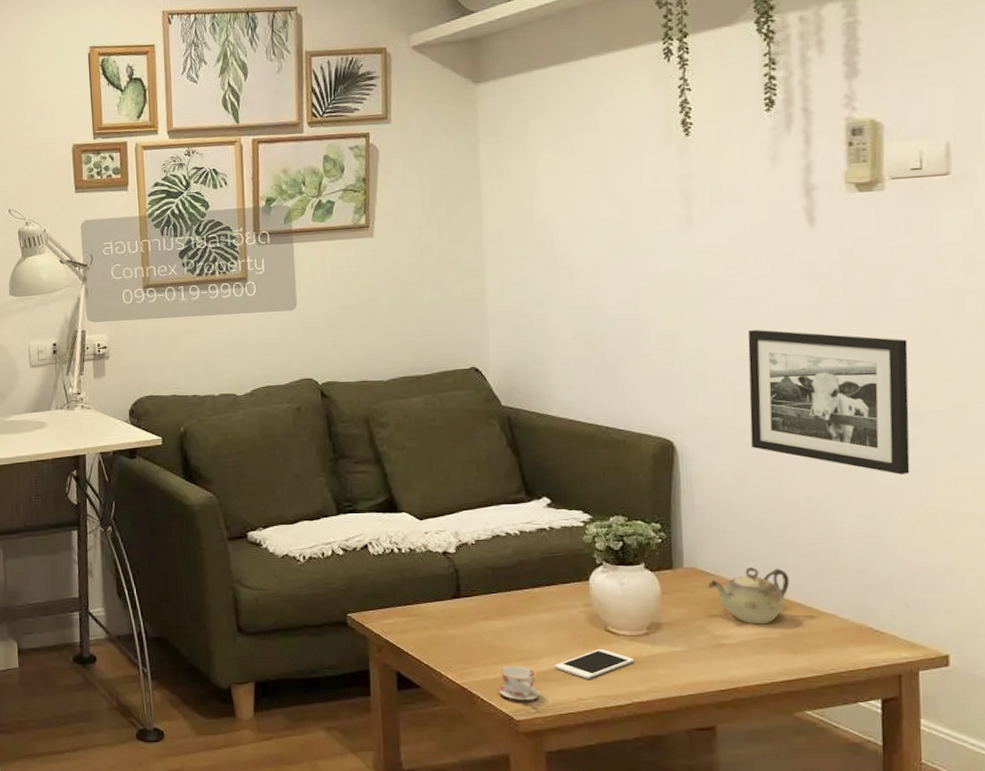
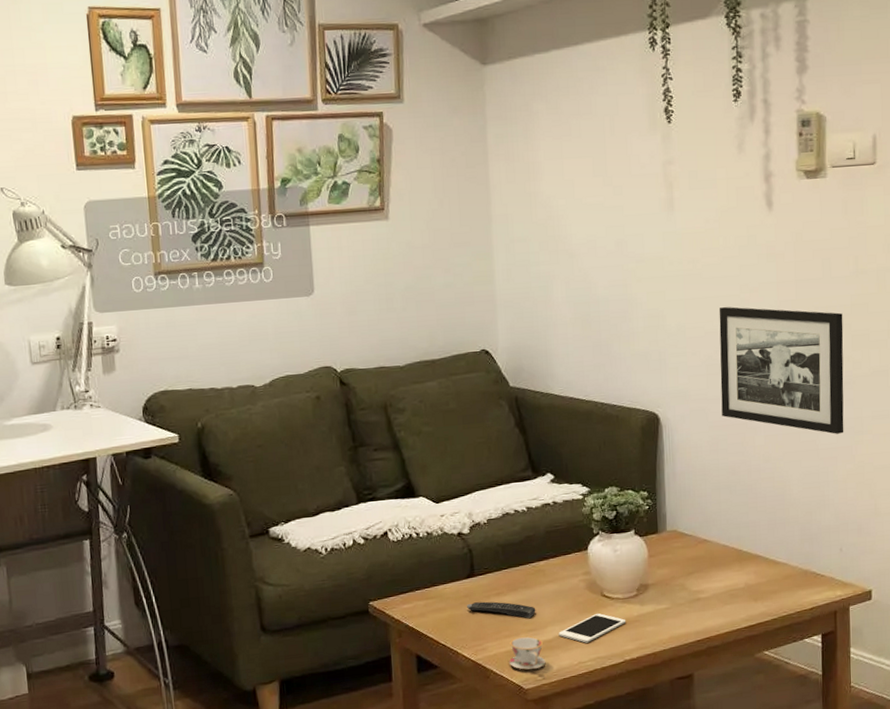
remote control: none [452,624,529,647] -> present [467,601,536,619]
teapot: present [707,567,790,625] -> none [686,525,752,578]

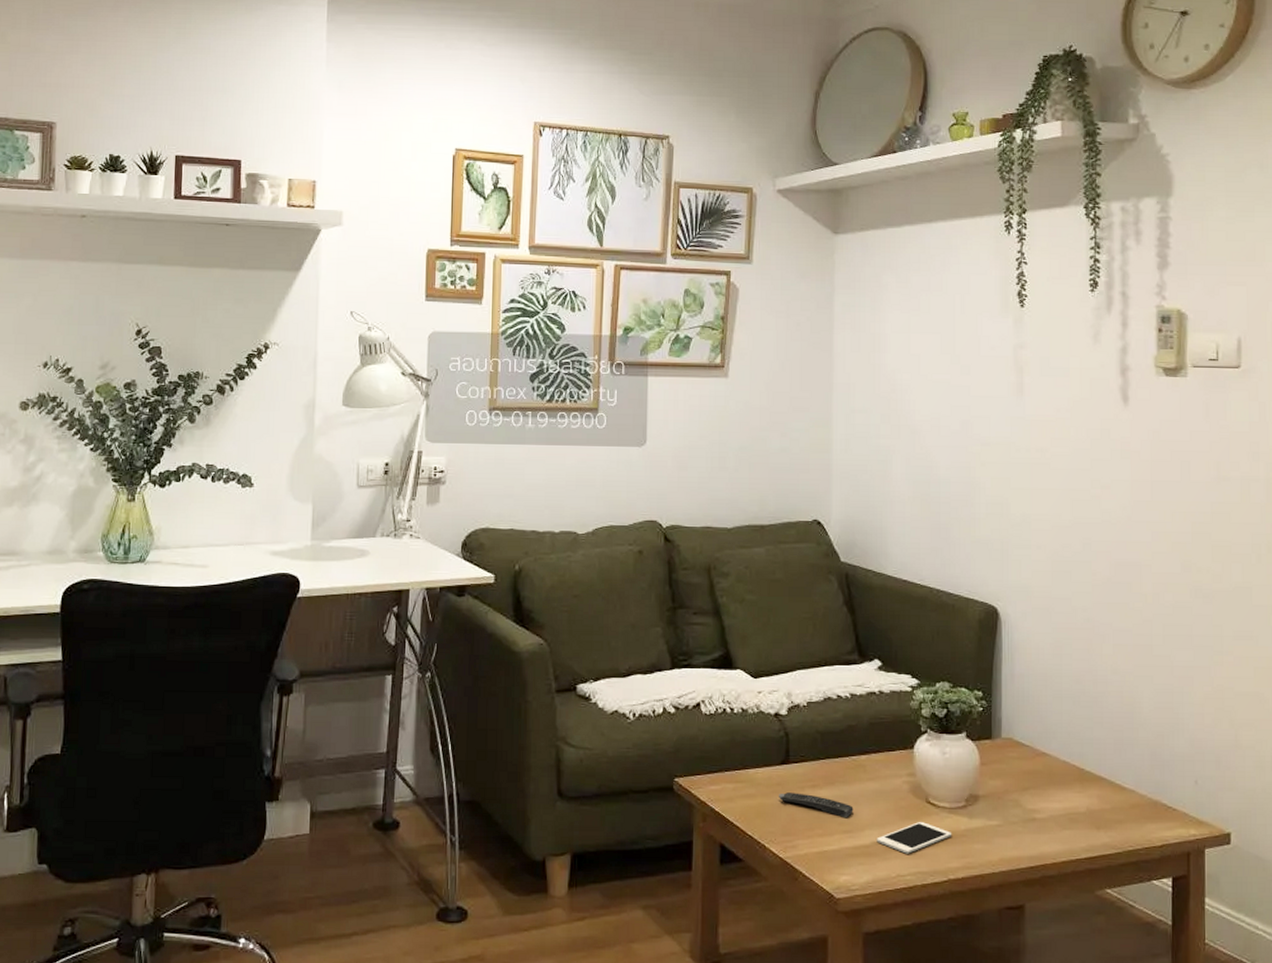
teacup: present [508,636,546,670] -> none [820,837,861,877]
picture frame: present [719,307,844,434] -> none [1066,501,1203,652]

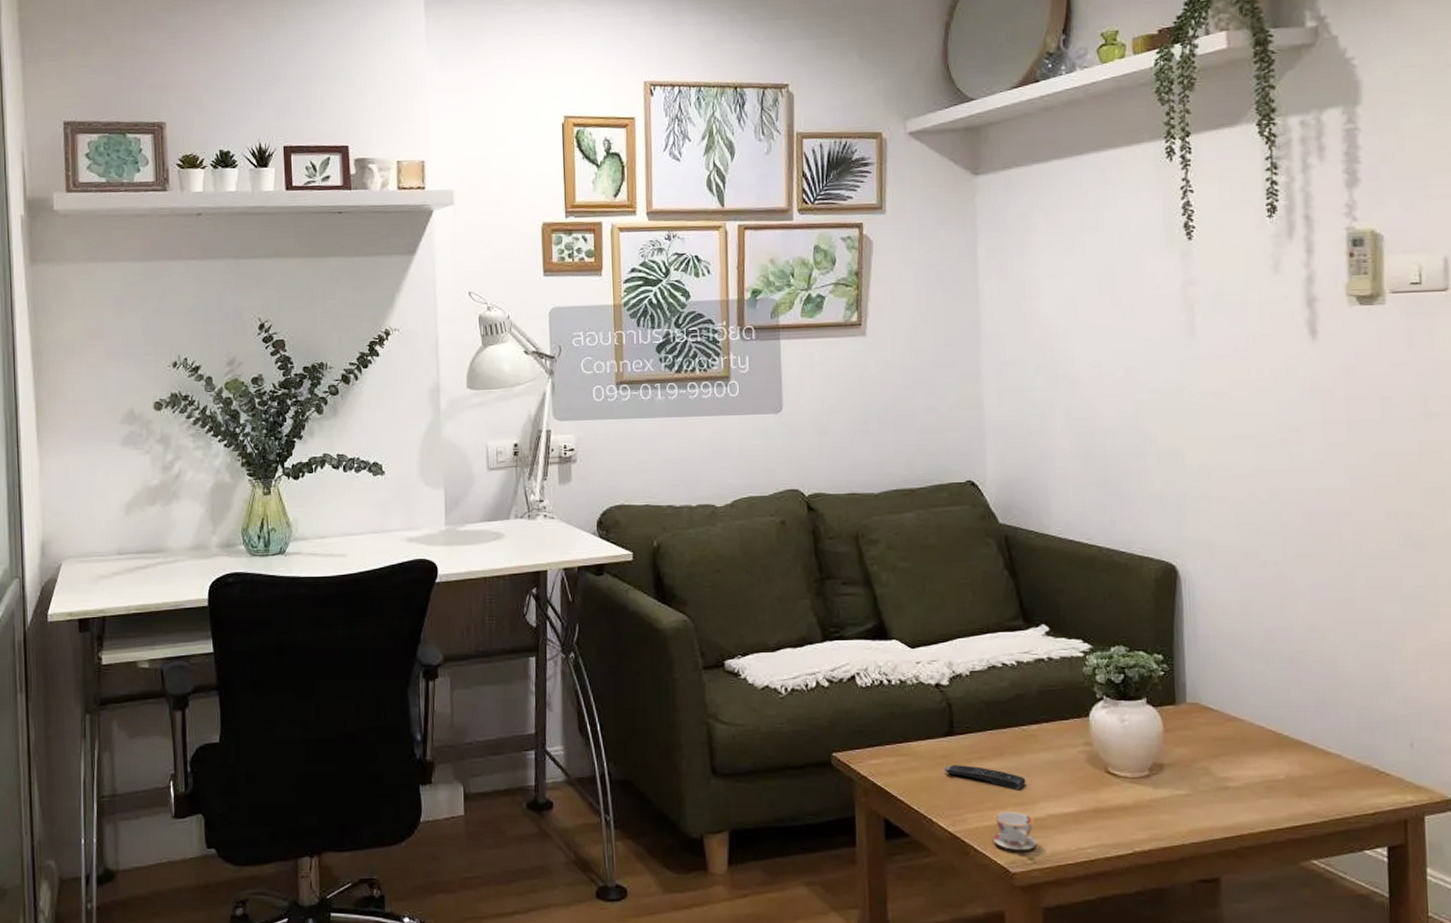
teacup: none [820,837,861,877] -> present [992,810,1037,851]
cell phone: present [877,821,952,854] -> none [1053,792,1136,826]

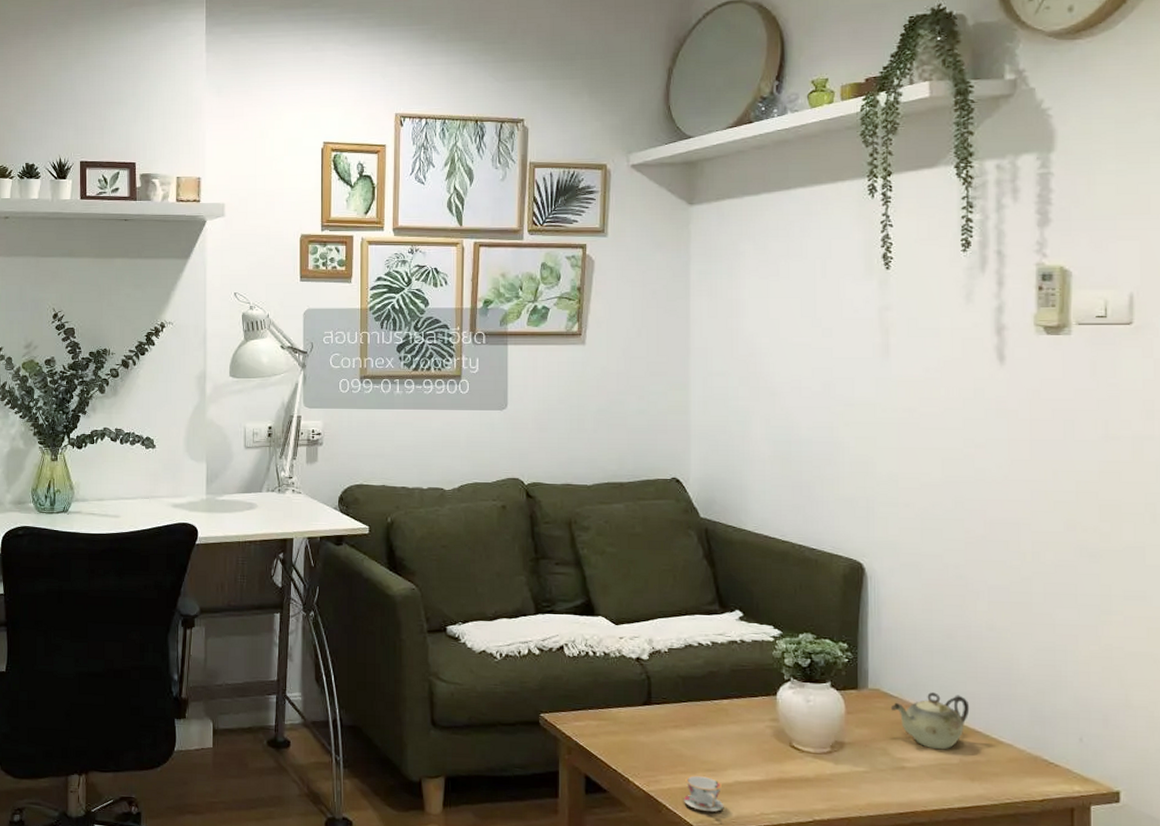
remote control: present [944,765,1026,791] -> none [642,731,716,758]
teapot: none [1211,703,1295,766] -> present [890,692,970,750]

